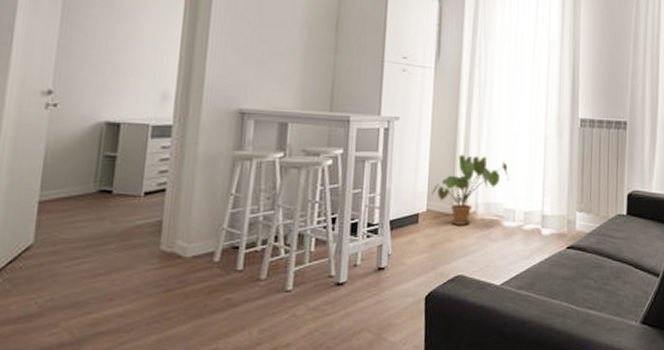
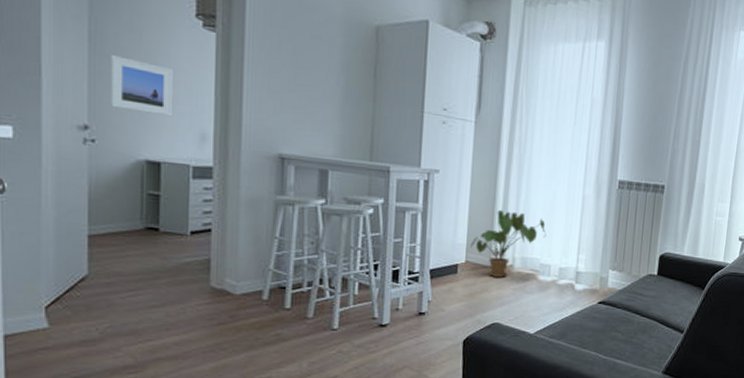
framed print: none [76,22,142,78] -> present [111,55,175,117]

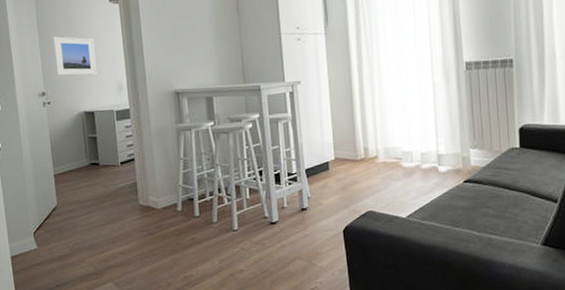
house plant: present [470,210,546,277] -> none [337,106,404,169]

